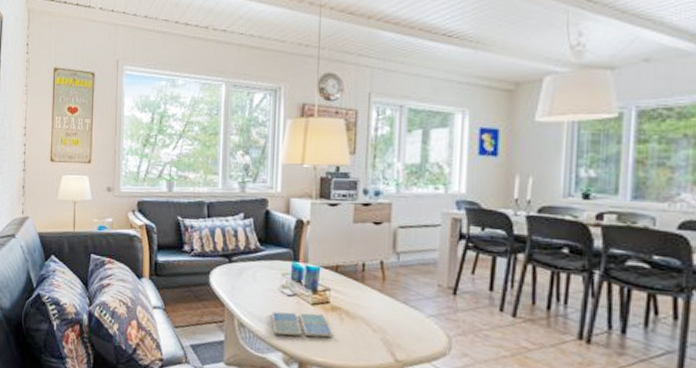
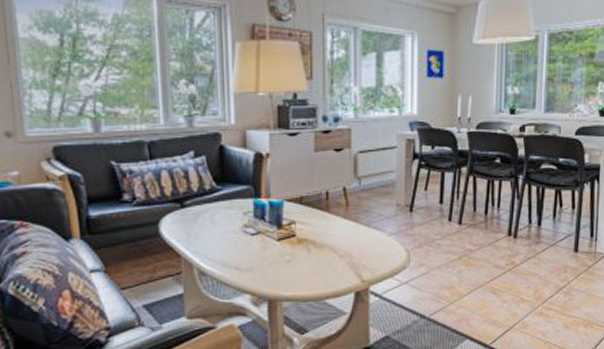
drink coaster: present [271,311,334,338] -> none [235,248,302,277]

